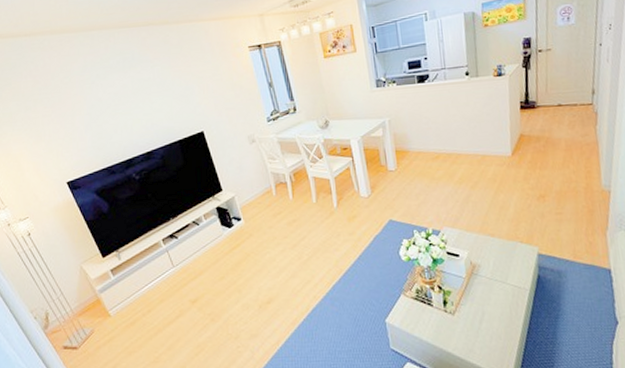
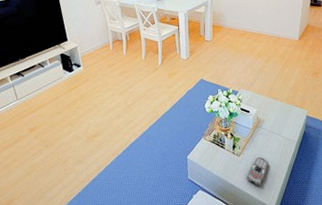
remote control: none [466,313,496,352] -> present [246,157,269,186]

